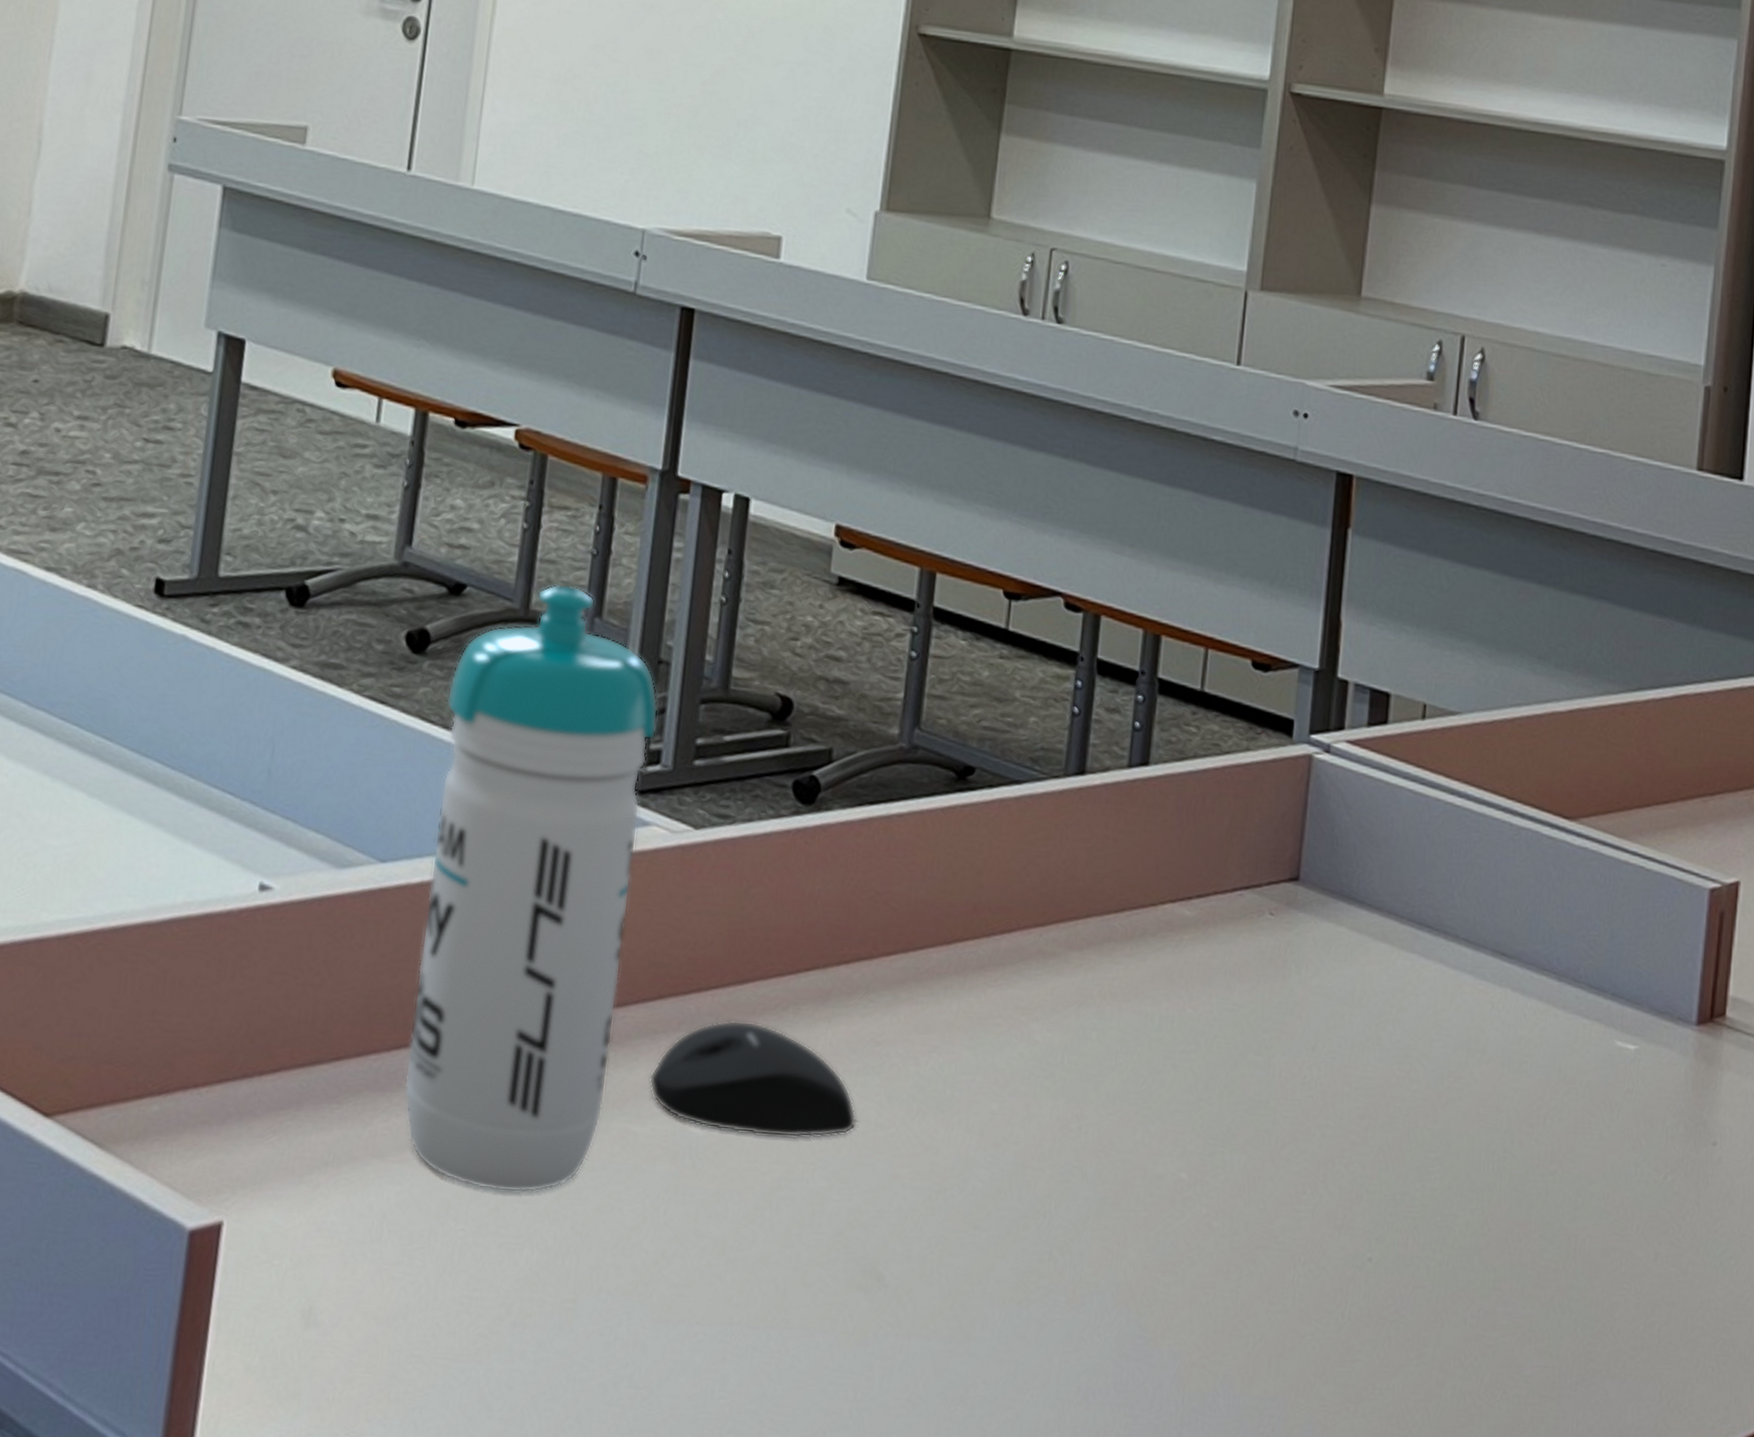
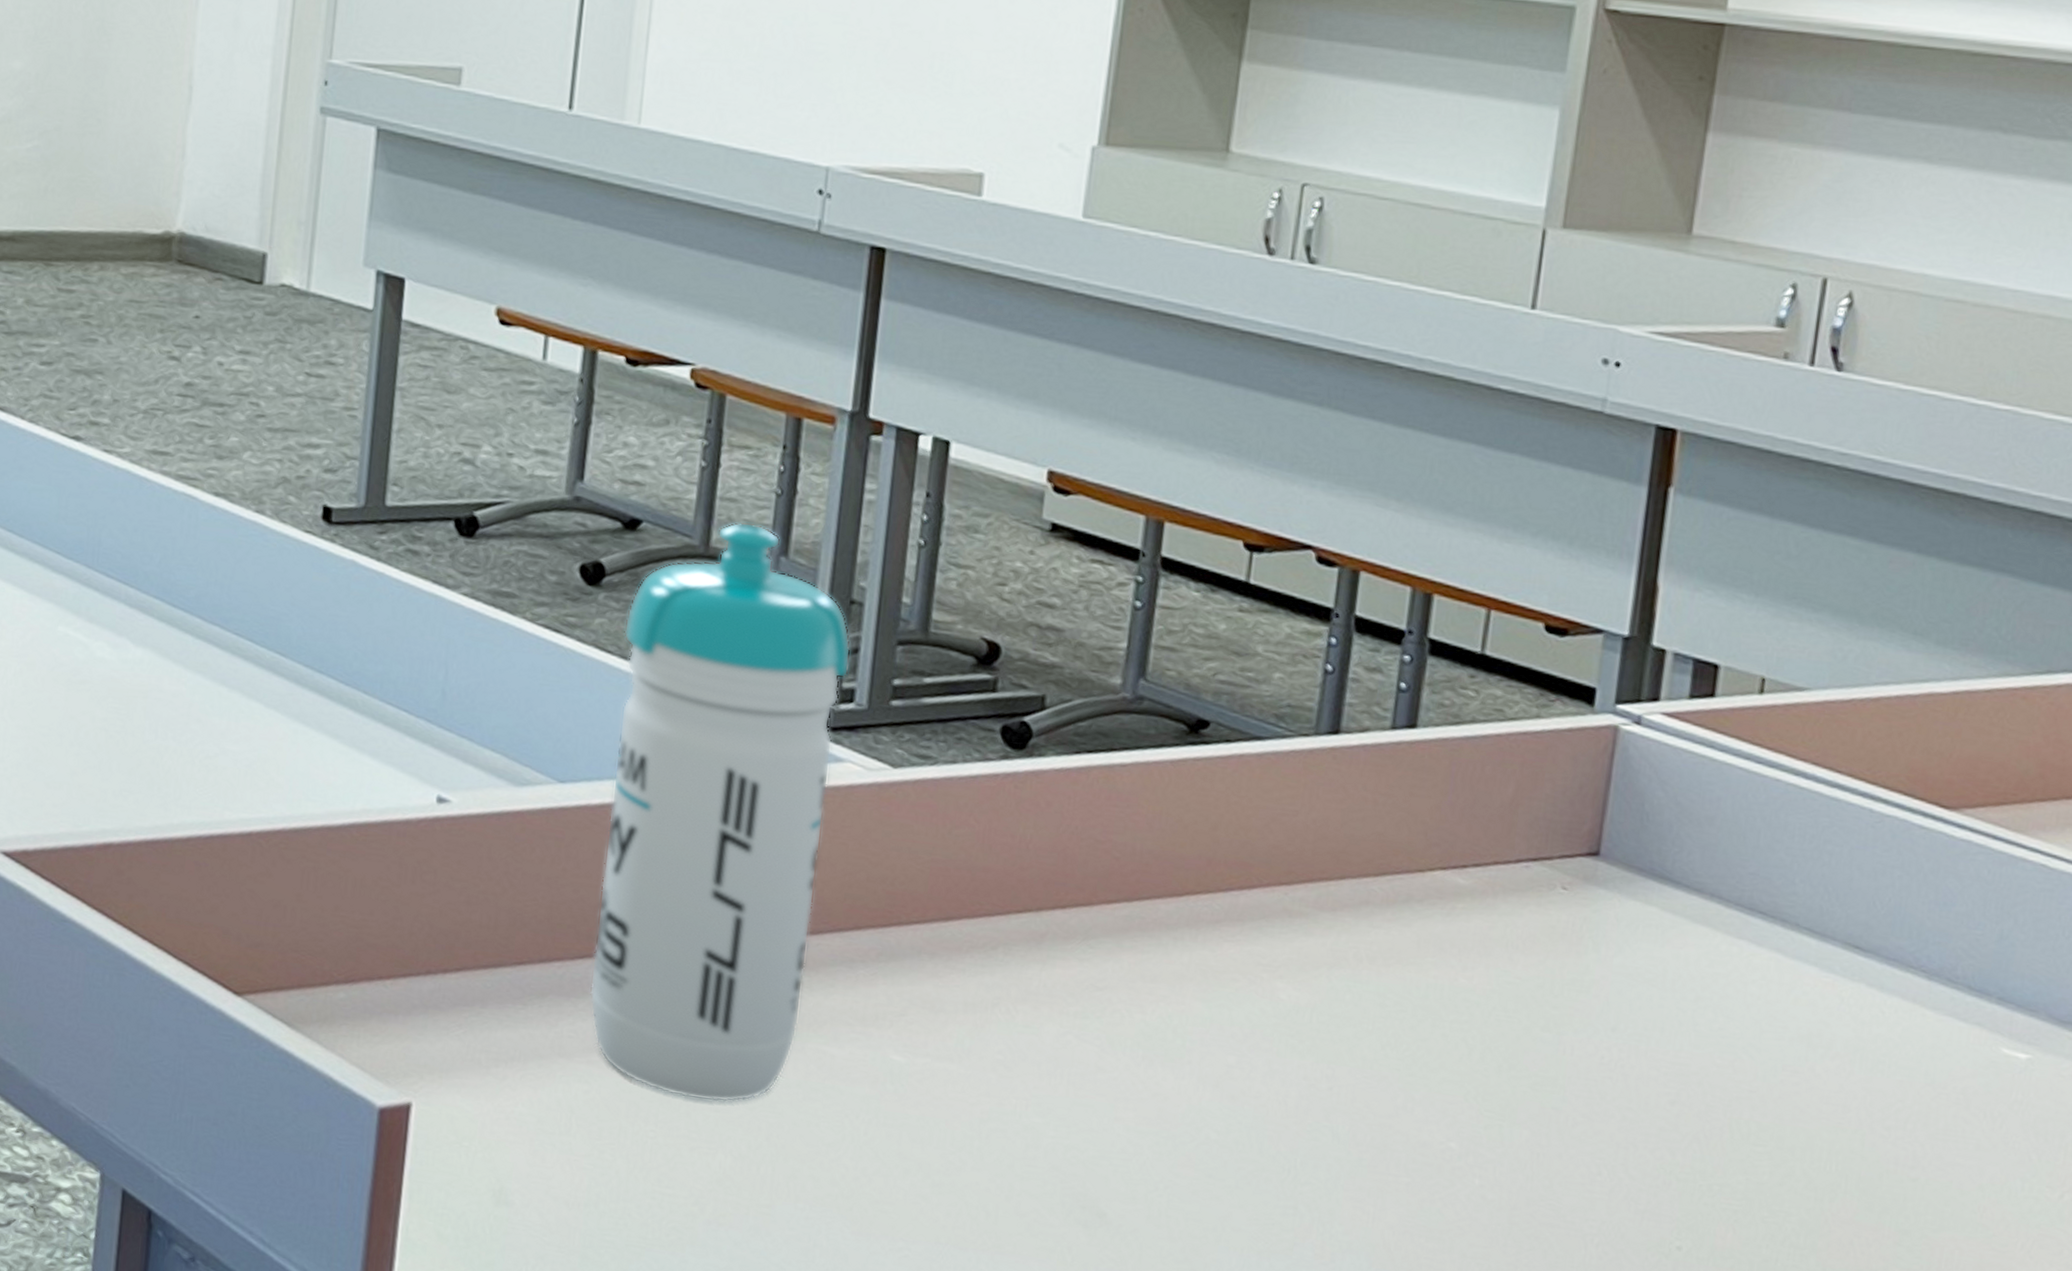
mouse: present [649,1020,857,1138] -> none [846,955,1075,1075]

